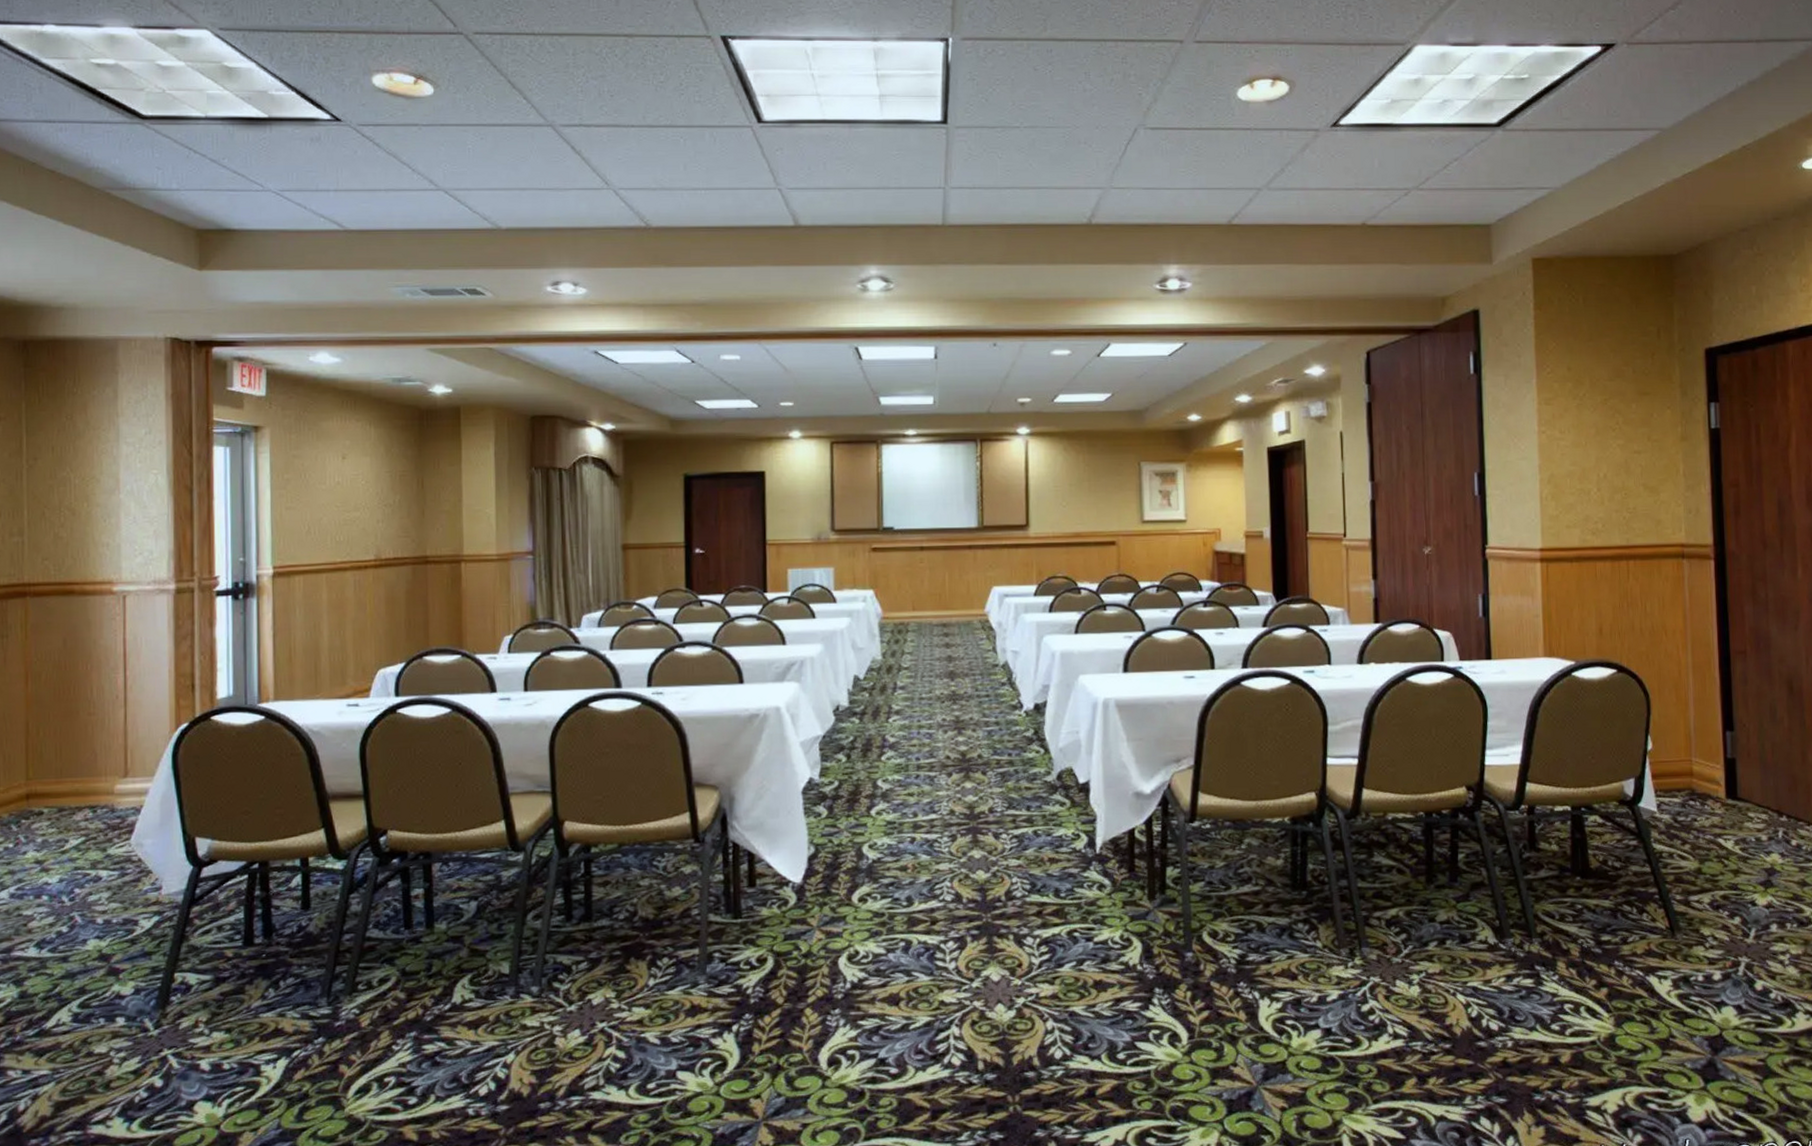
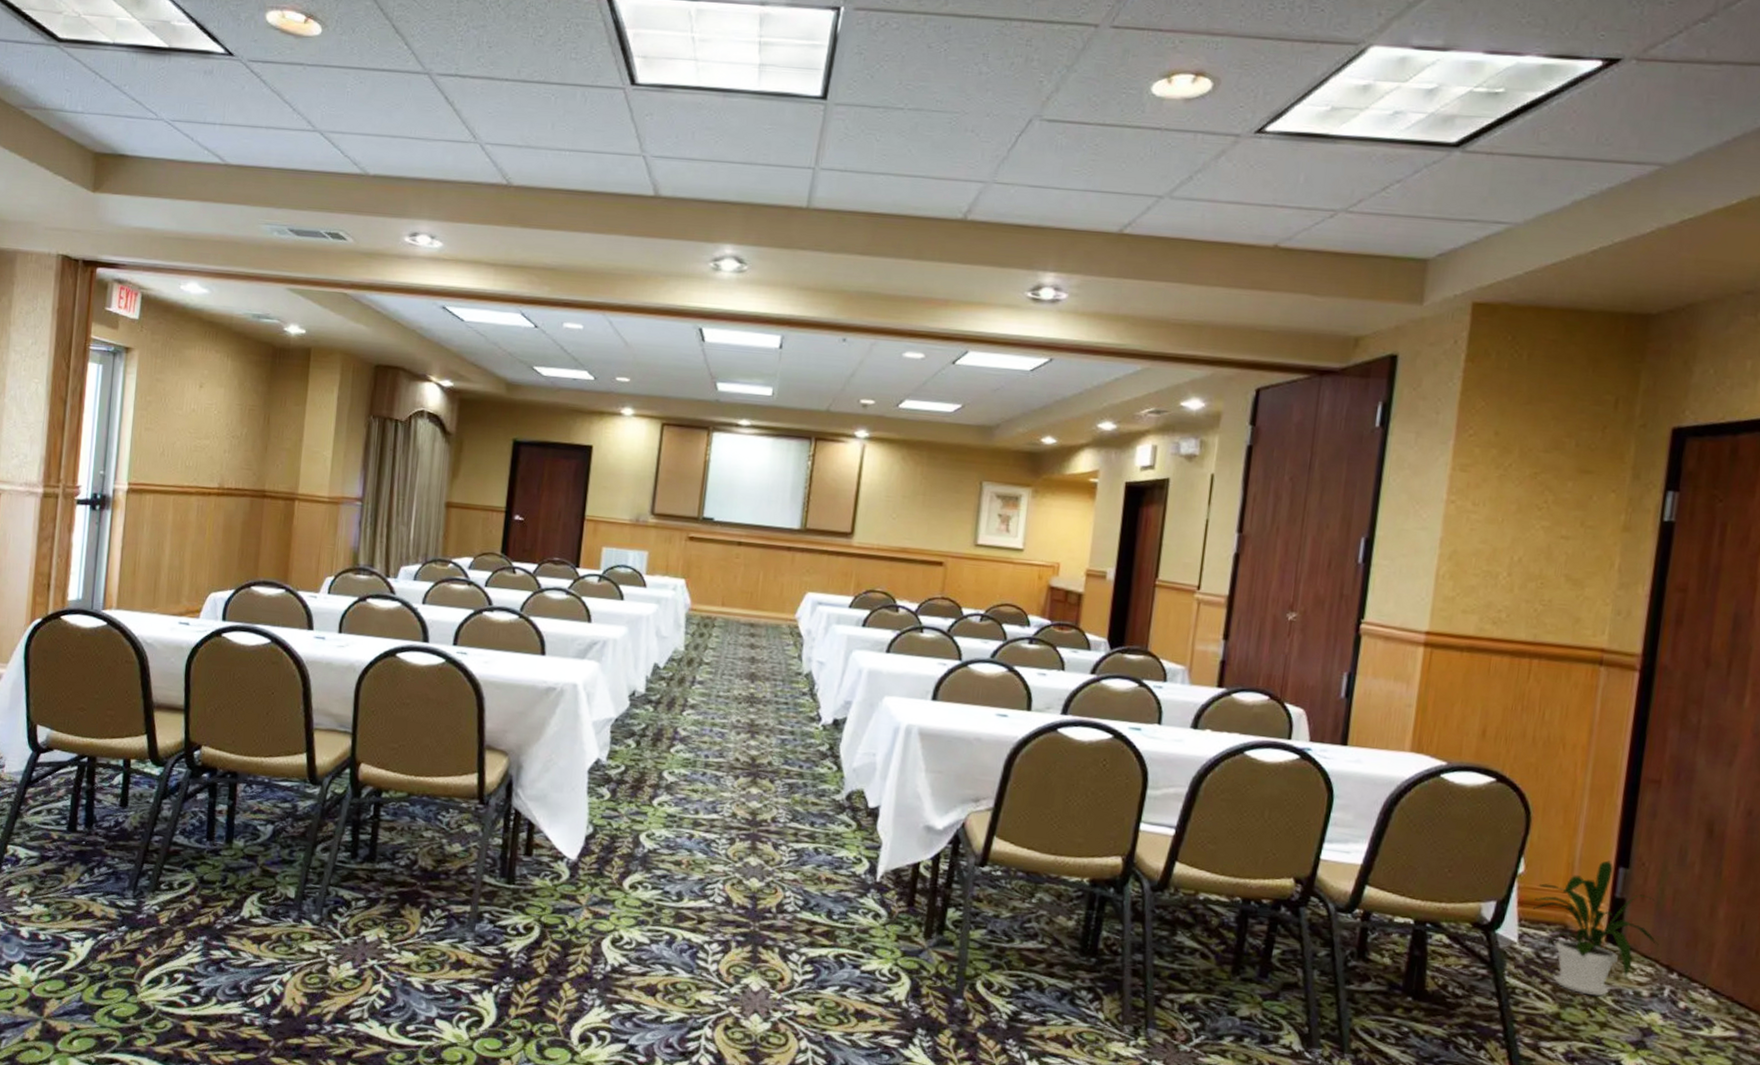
house plant: none [1665,727,1768,848] -> present [1533,860,1659,996]

